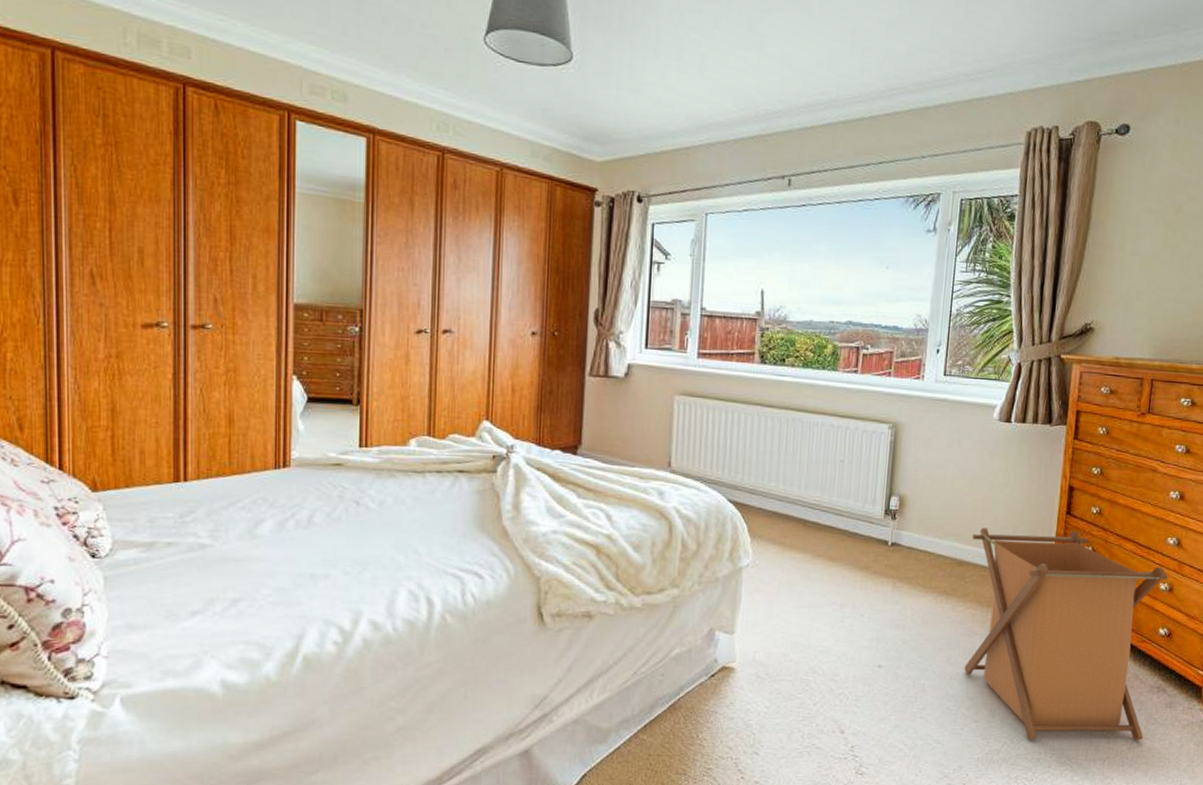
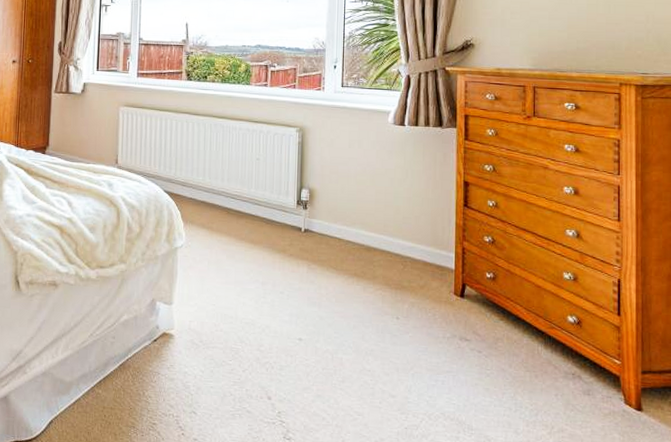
laundry basket: present [964,527,1168,740] -> none [377,217,571,426]

